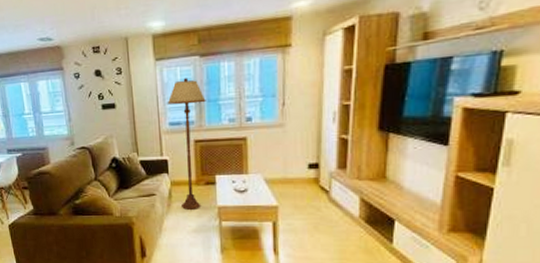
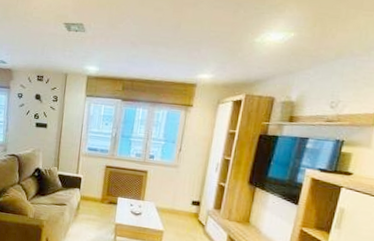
floor lamp: present [167,78,206,210] -> none [86,115,121,223]

